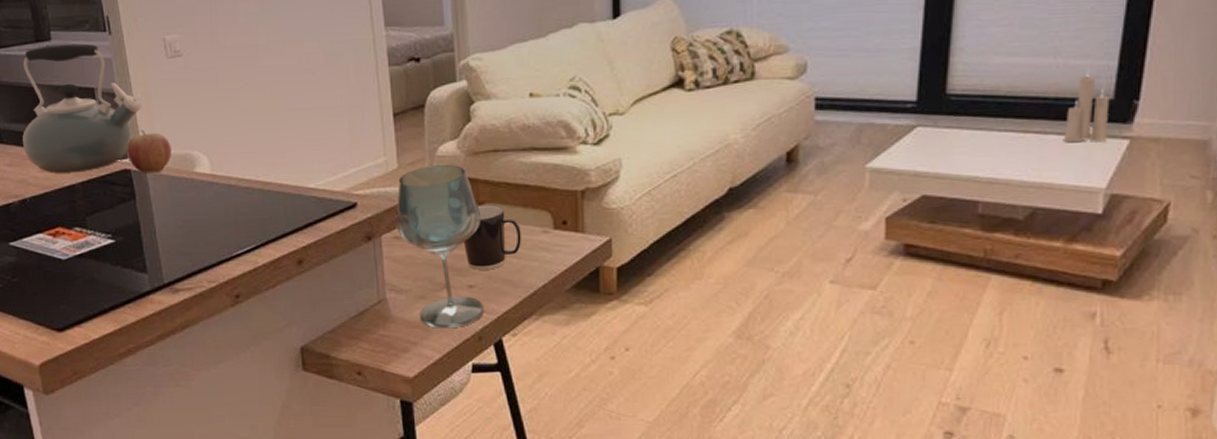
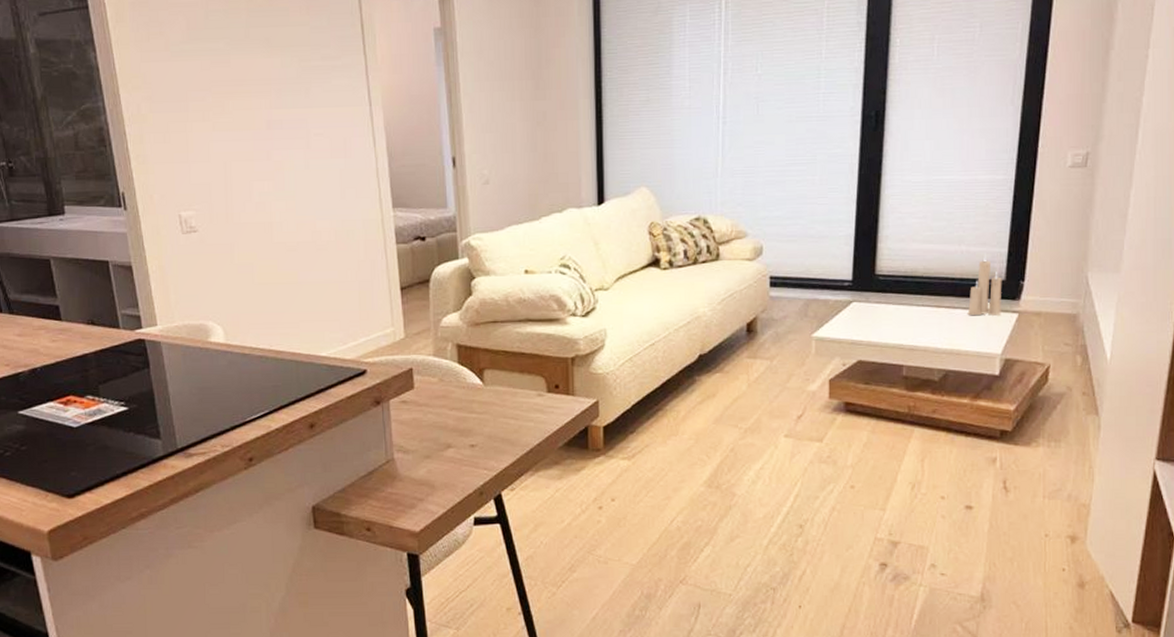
kettle: present [23,43,142,173] -> none [34,218,157,343]
fruit: present [127,129,172,174] -> none [141,301,186,343]
wine glass: present [396,165,484,329] -> none [403,335,484,485]
mug: present [463,205,521,270] -> none [465,371,518,431]

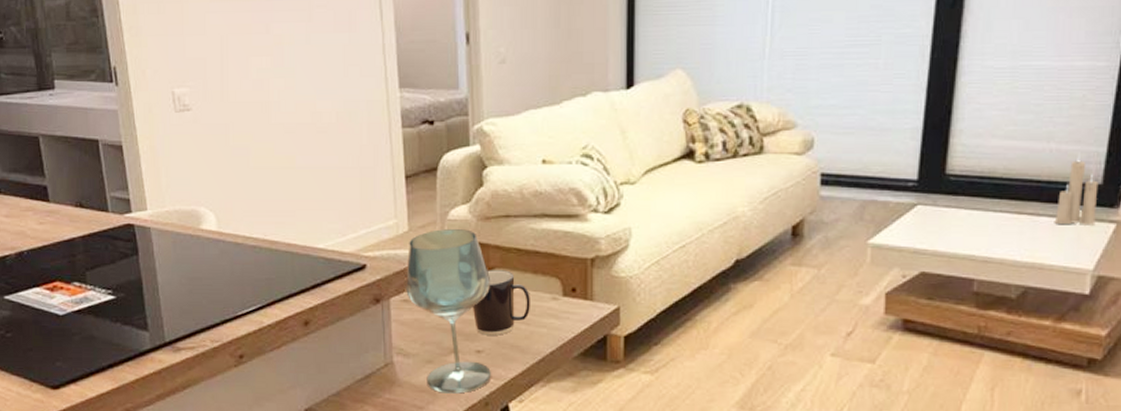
wine glass: none [403,335,484,485] -> present [405,229,491,394]
mug: none [465,371,518,431] -> present [472,270,530,335]

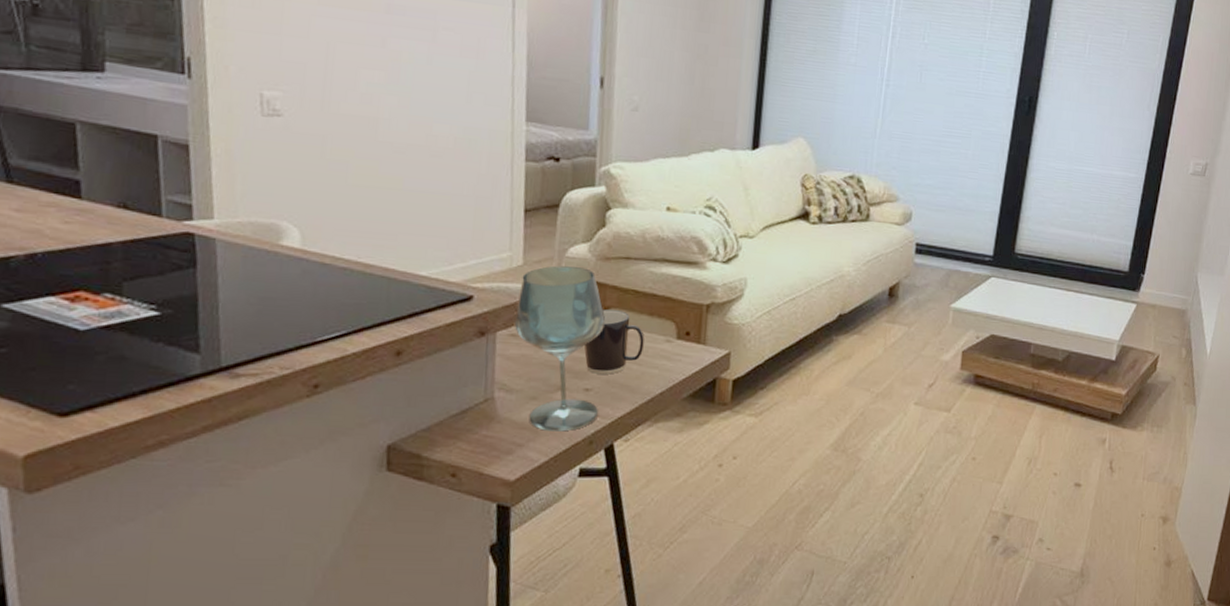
candle: present [1054,153,1099,225] -> none [1093,245,1126,304]

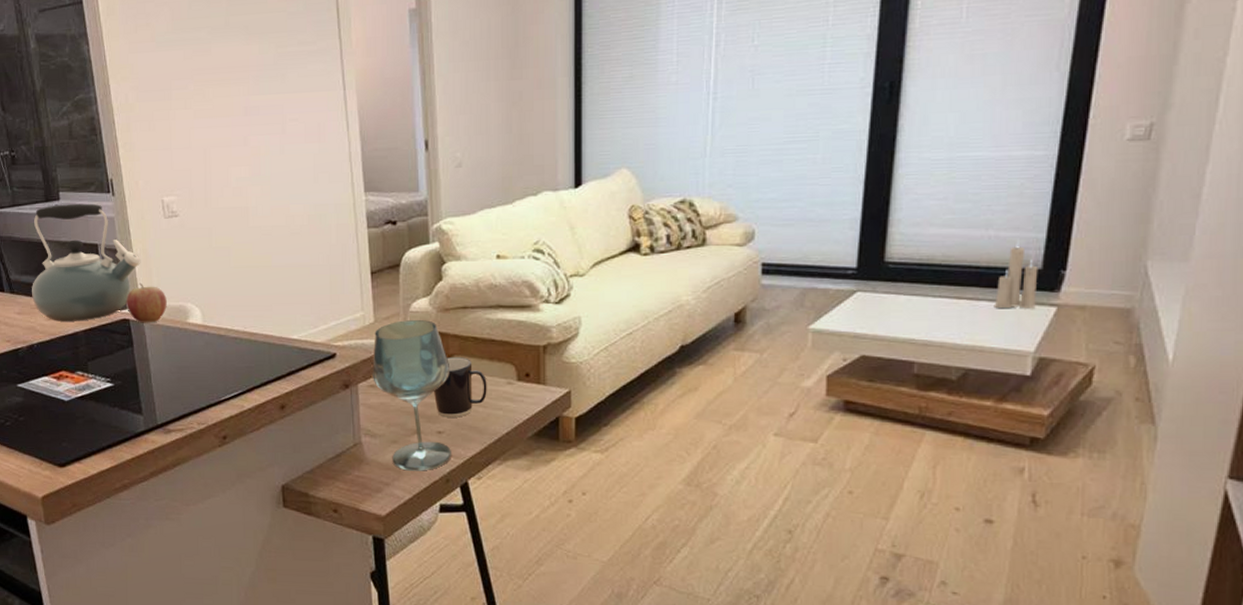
kettle: none [42,77,221,229] -> present [32,203,141,321]
fruit: none [192,189,253,241] -> present [126,282,167,323]
candle: none [1093,245,1126,304] -> present [994,239,1038,309]

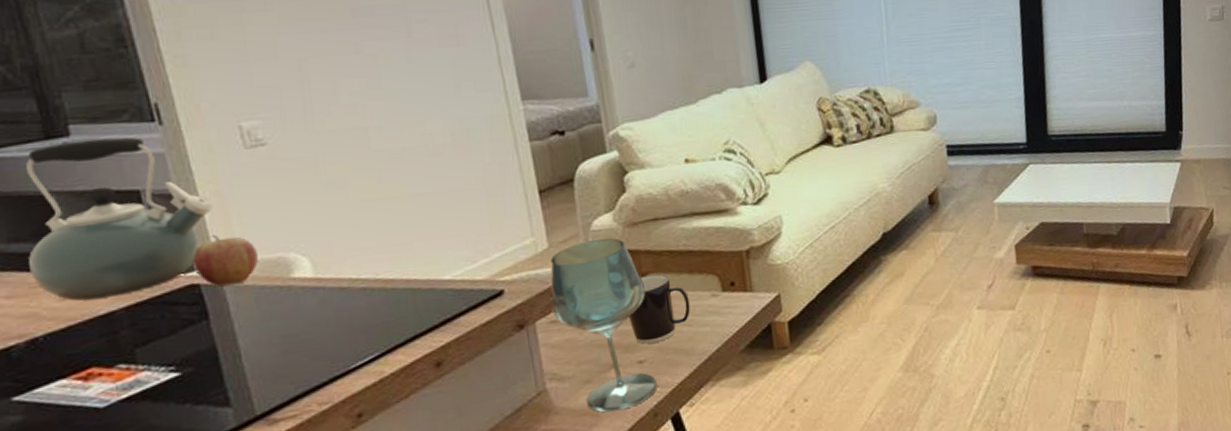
candle: present [994,239,1038,309] -> none [1135,107,1166,169]

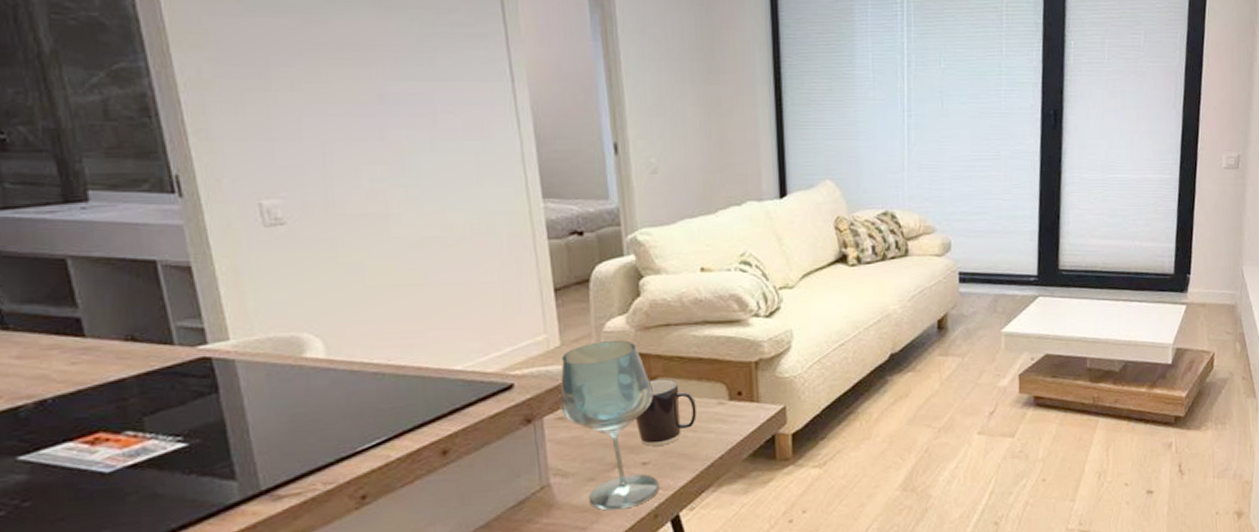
kettle: present [26,137,213,301] -> none [41,206,229,366]
fruit: present [193,234,258,287] -> none [206,309,271,362]

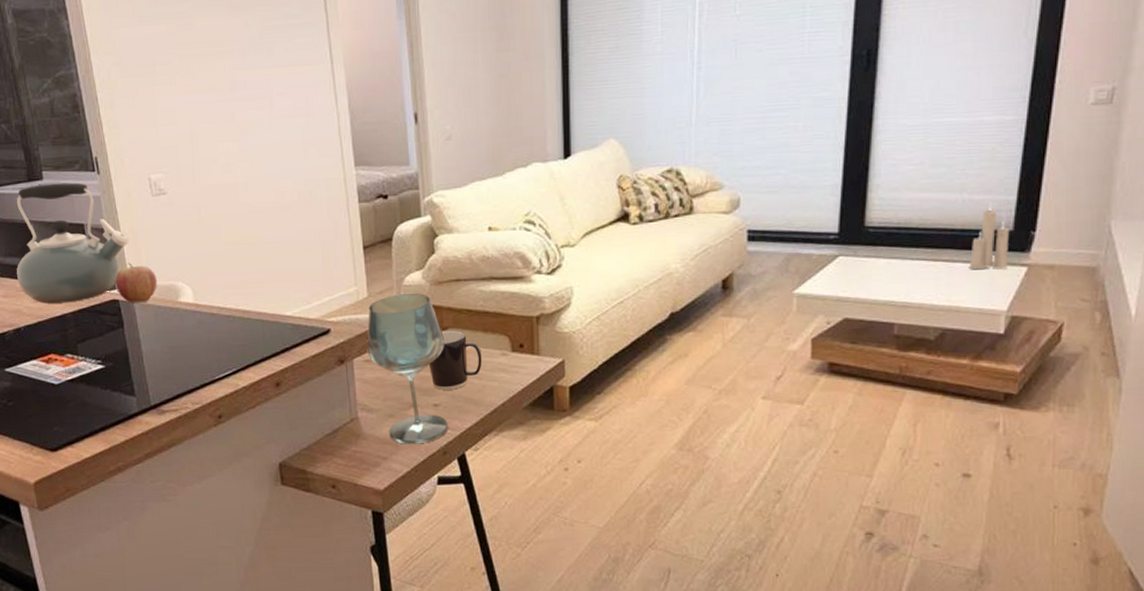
kettle: none [41,206,229,366] -> present [17,182,129,304]
fruit: none [206,309,271,362] -> present [115,262,157,304]
candle: none [1142,249,1172,308] -> present [968,202,1010,270]

